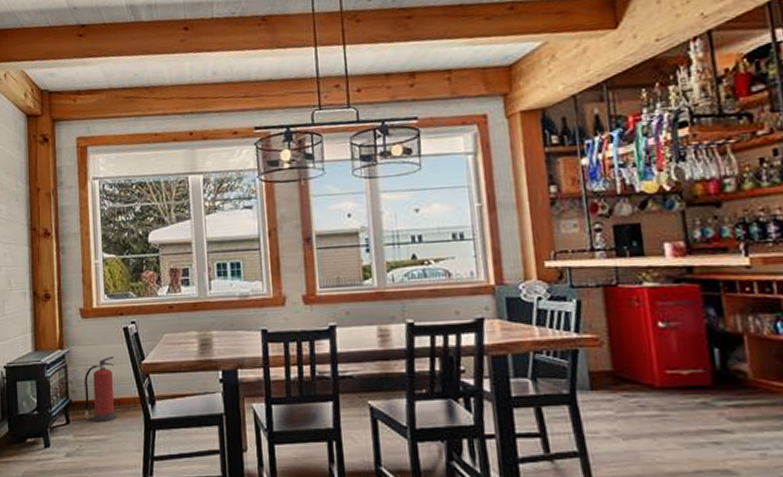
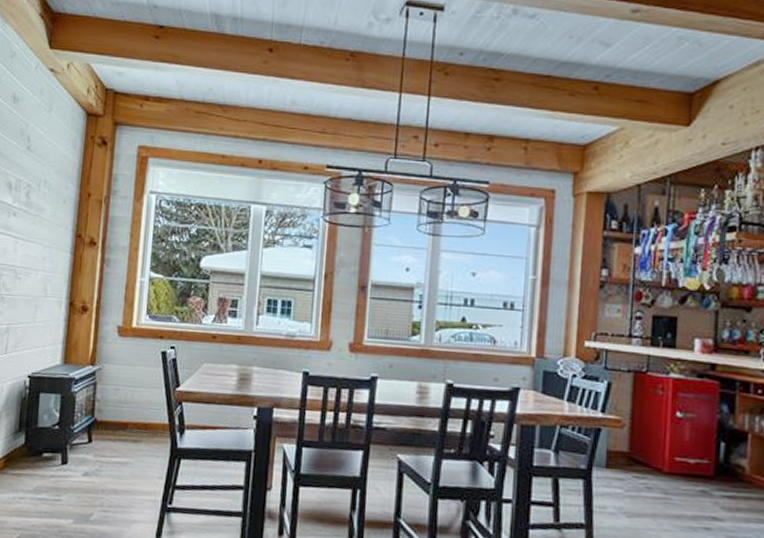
fire extinguisher: present [84,356,115,421] -> none [109,379,147,445]

